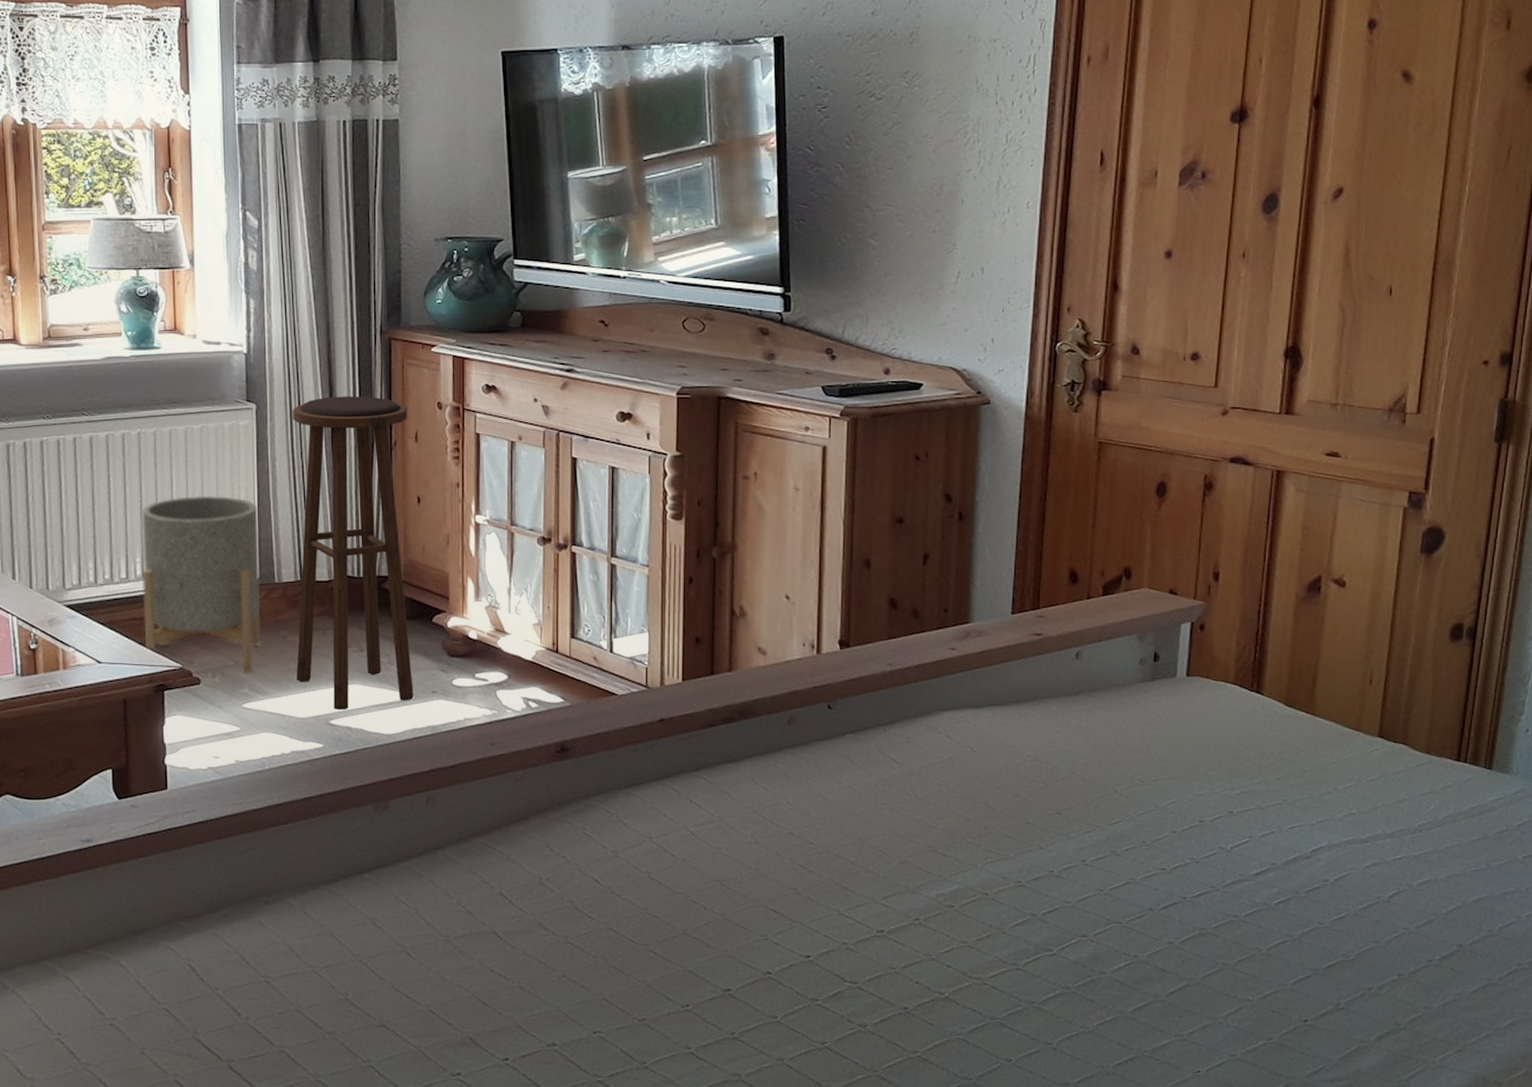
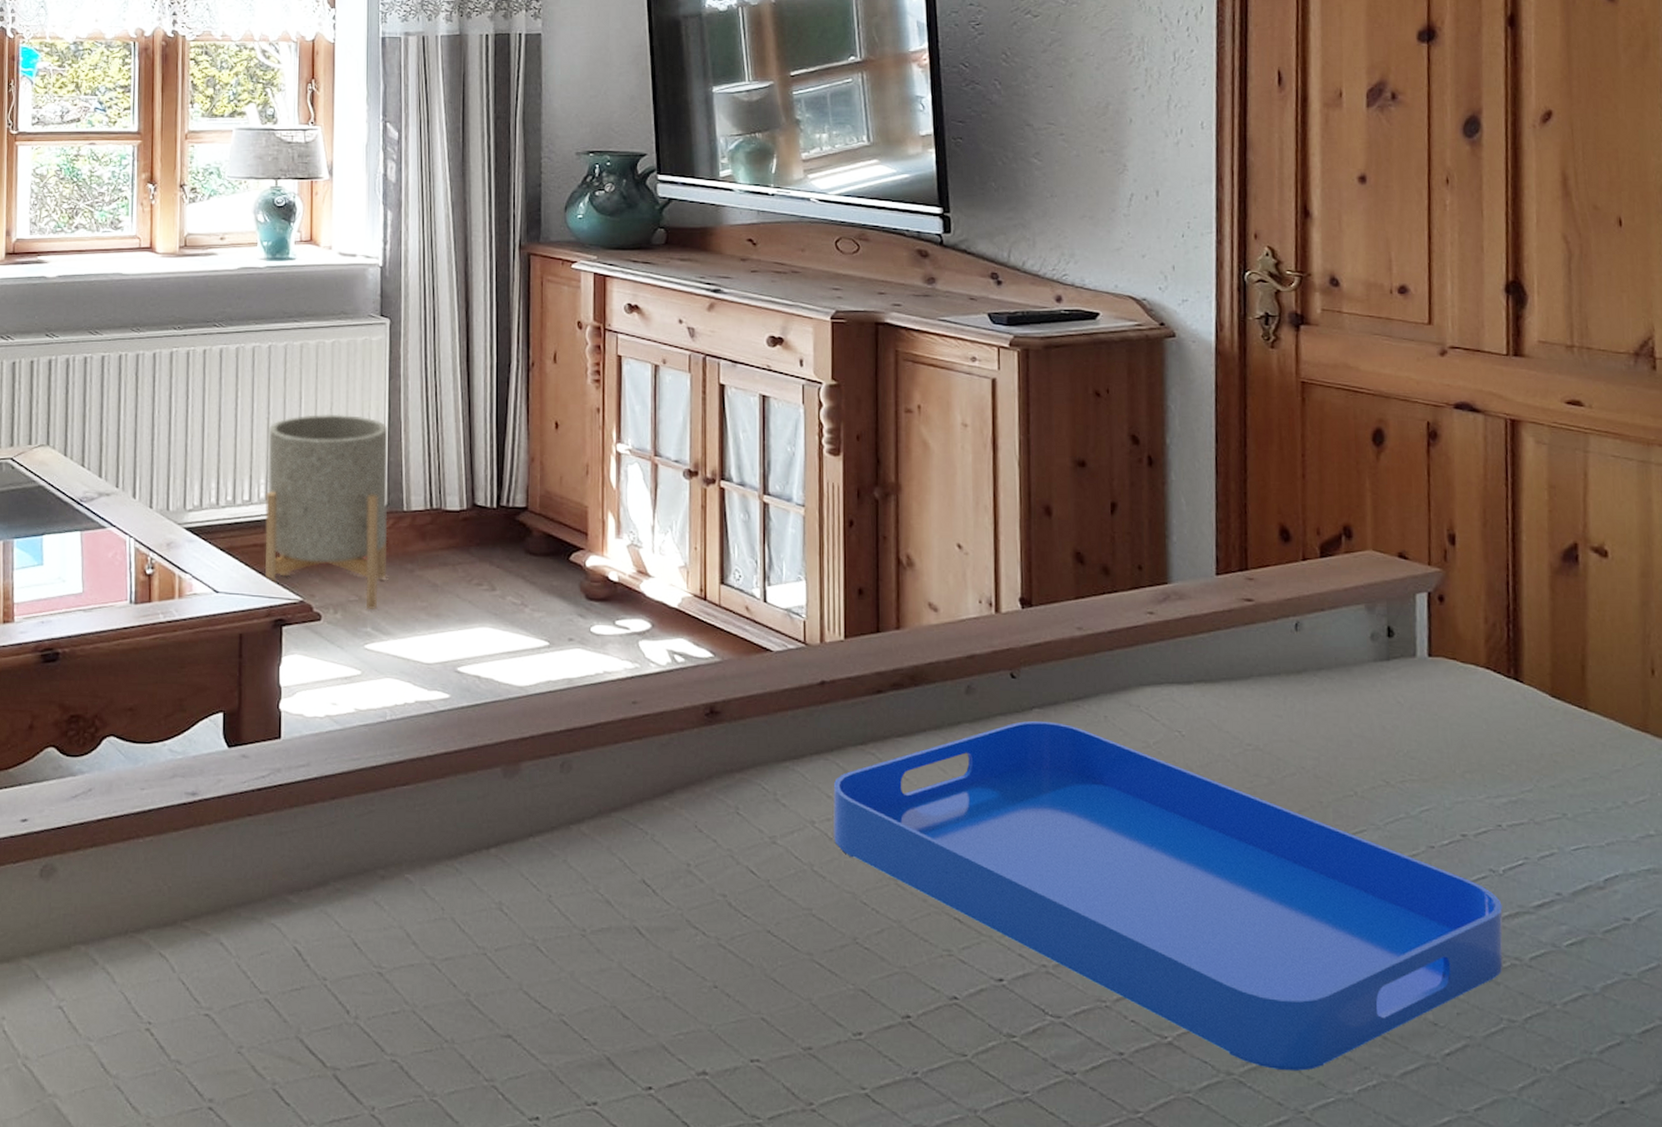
stool: present [293,396,413,710] -> none [423,313,548,656]
serving tray: none [669,744,1227,1013] -> present [833,720,1504,1071]

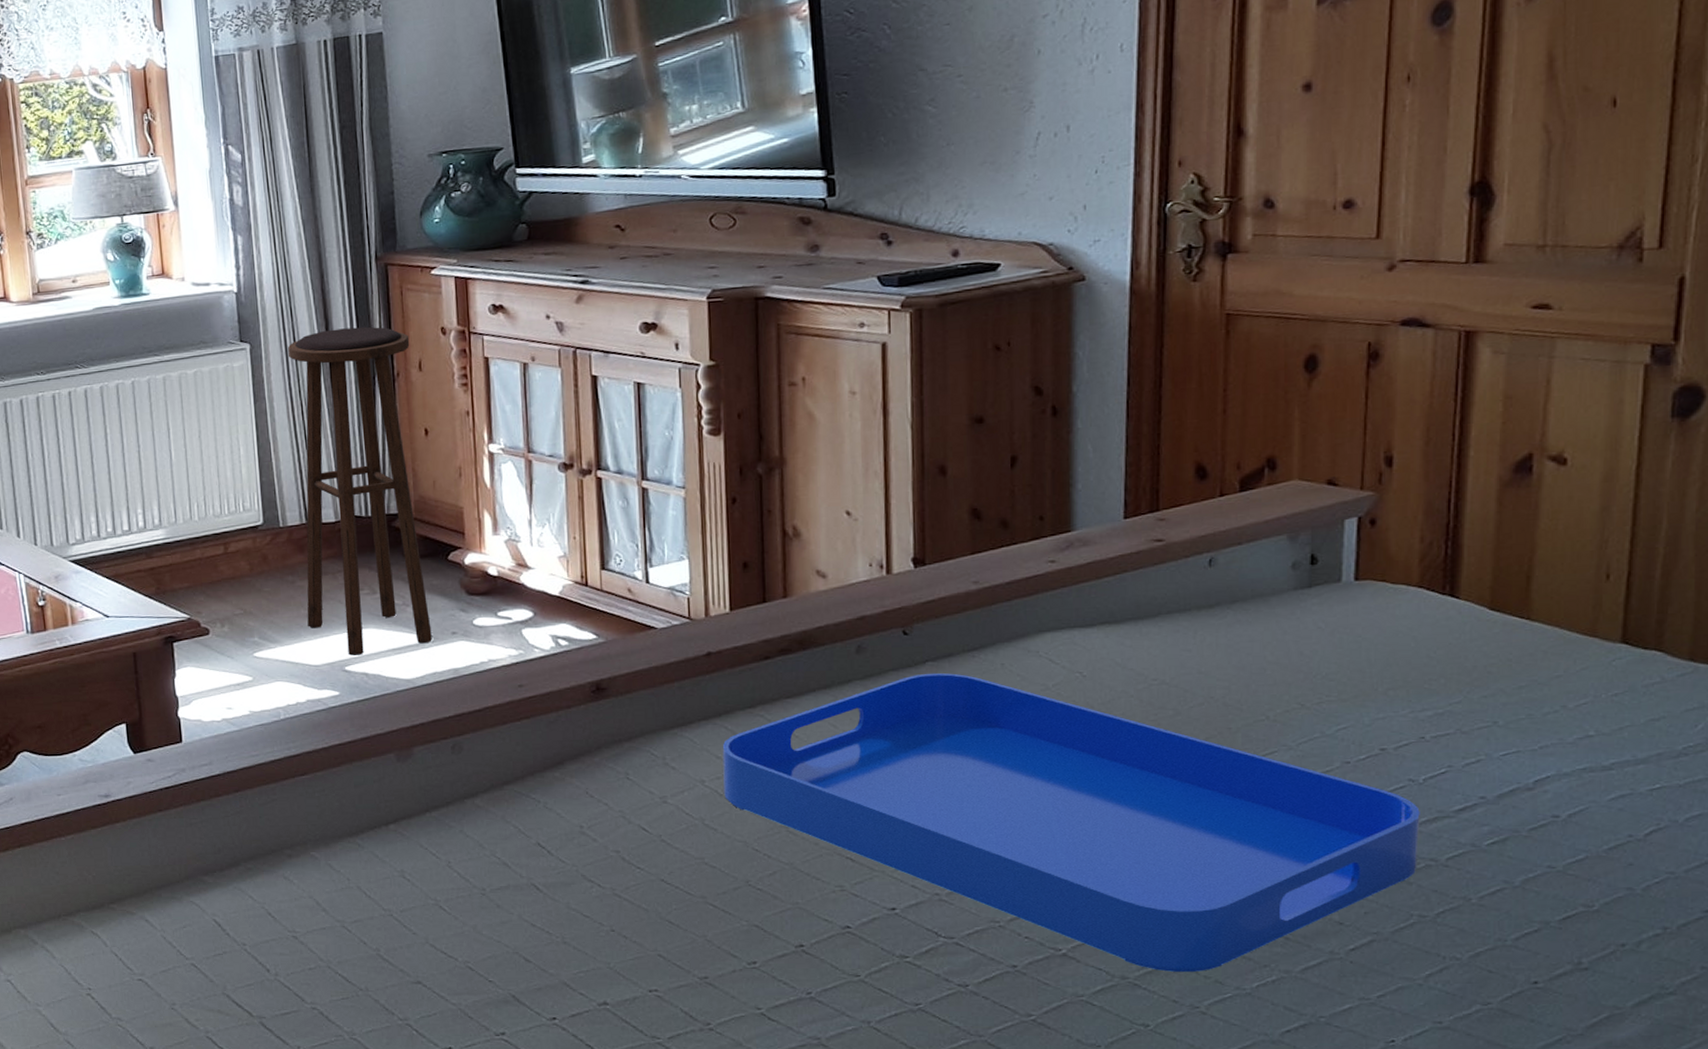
planter: present [264,414,388,609] -> none [140,440,268,621]
stool: none [423,313,548,656] -> present [288,326,432,655]

